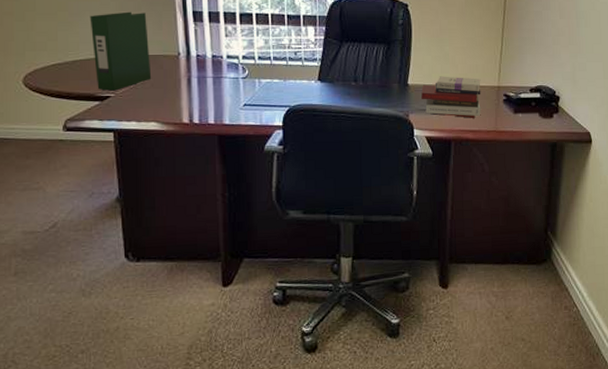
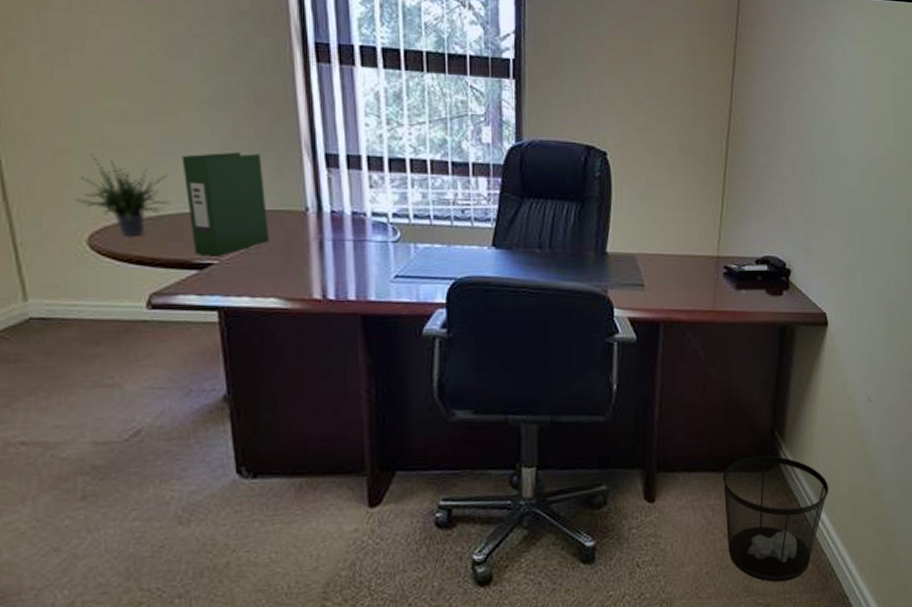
potted plant: none [14,15,82,76] -> present [74,153,172,236]
books: present [421,76,481,118] -> none [623,243,697,295]
waste bin: none [504,251,595,359] -> present [722,455,829,583]

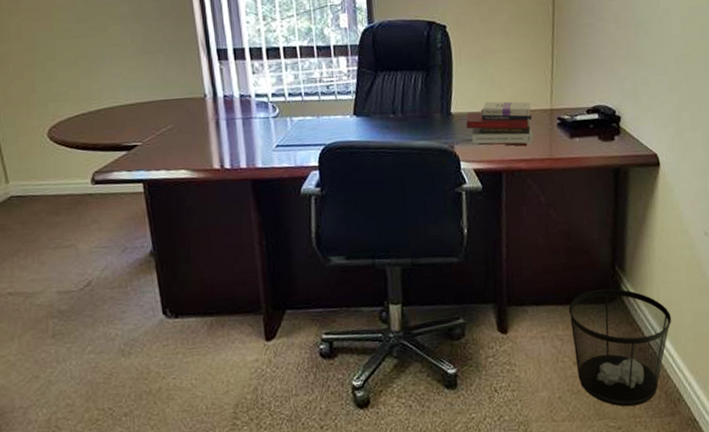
potted plant: present [74,153,172,236] -> none [37,65,105,128]
binder: present [181,152,270,256] -> none [111,54,179,140]
books: none [623,243,697,295] -> present [466,101,533,146]

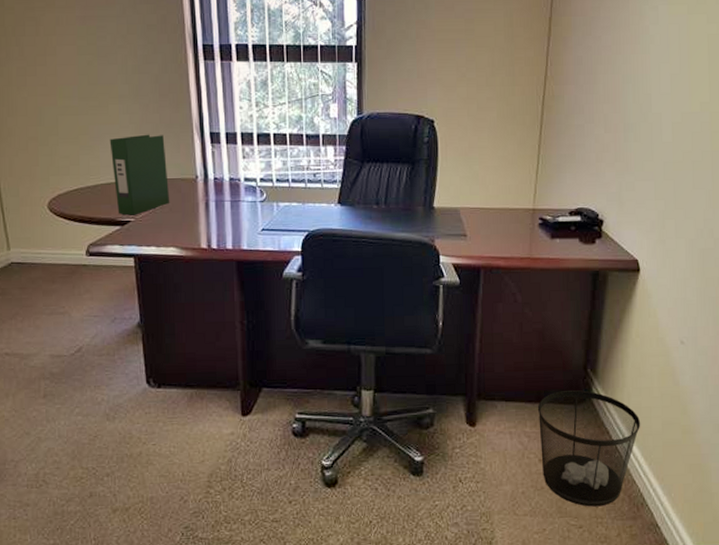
binder: none [111,54,179,140] -> present [109,134,170,216]
books: present [466,101,533,146] -> none [448,198,514,244]

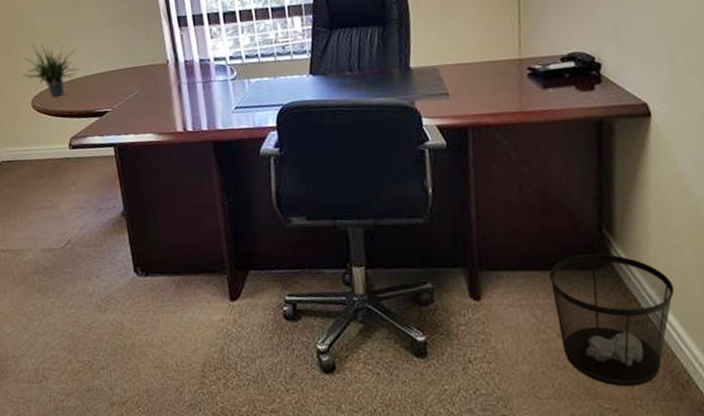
potted plant: none [39,140,103,201] -> present [22,41,79,97]
binder: present [109,134,170,216] -> none [83,24,144,106]

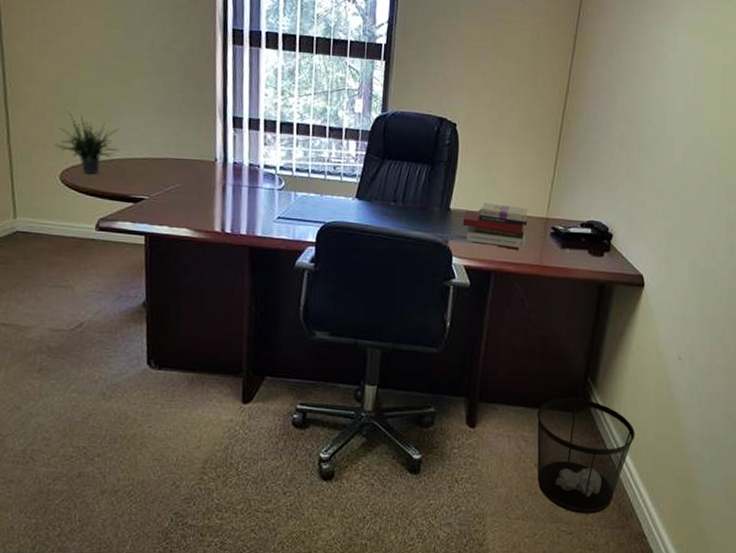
books: none [426,52,501,100] -> present [463,202,528,250]

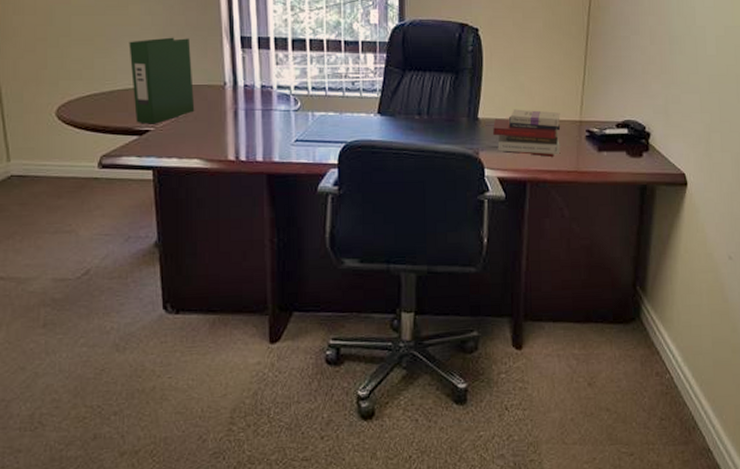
potted plant: present [54,110,120,174] -> none [47,41,120,108]
binder: none [129,113,187,193] -> present [129,37,195,124]
waste bin: present [536,398,635,514] -> none [586,309,691,433]

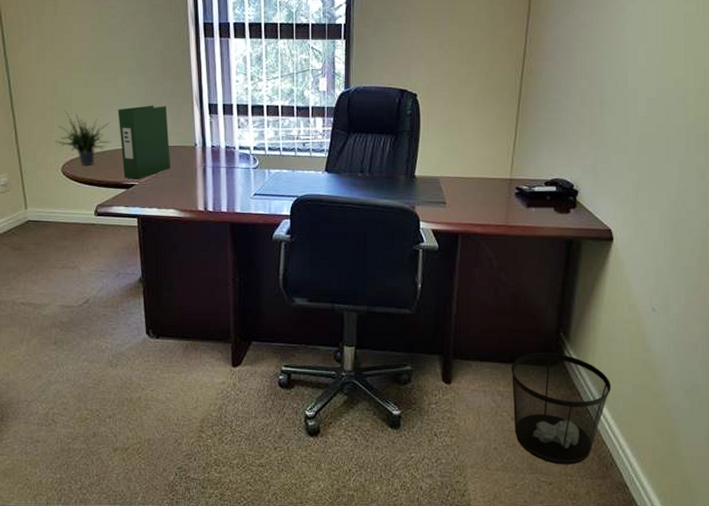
potted plant: none [47,41,120,108] -> present [54,110,111,165]
books: present [493,109,561,157] -> none [429,168,492,212]
waste bin: none [586,309,691,433] -> present [510,353,612,465]

